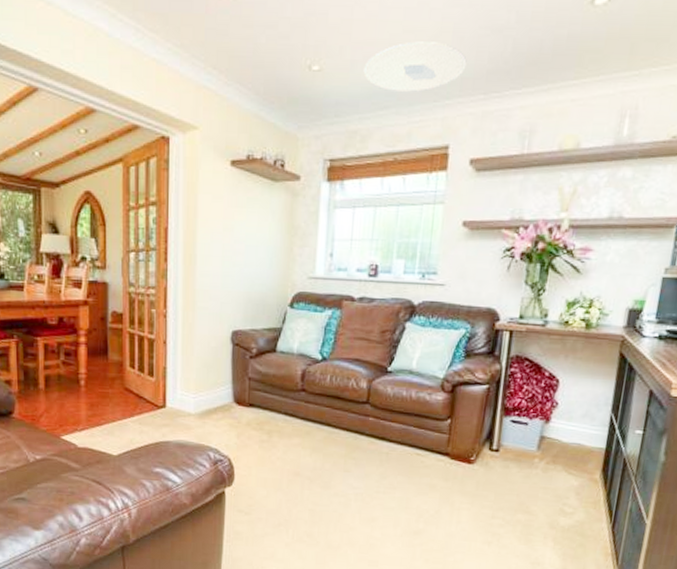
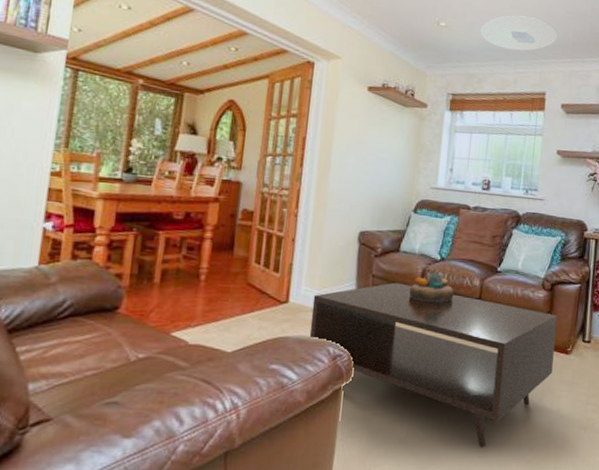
coffee table: none [189,385,459,557] -> present [309,282,557,449]
decorative bowl: none [288,371,338,407] -> present [409,270,454,303]

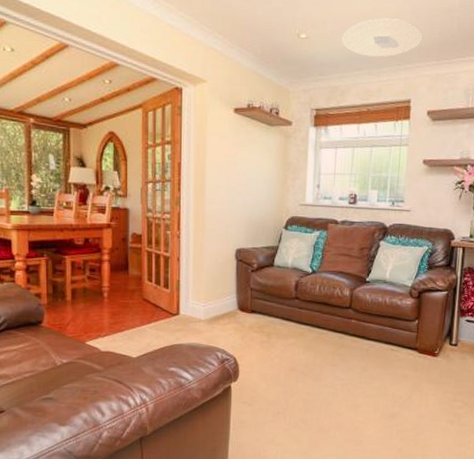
coffee table: present [309,282,557,449] -> none [199,294,425,438]
decorative bowl: present [409,270,454,303] -> none [284,282,326,312]

